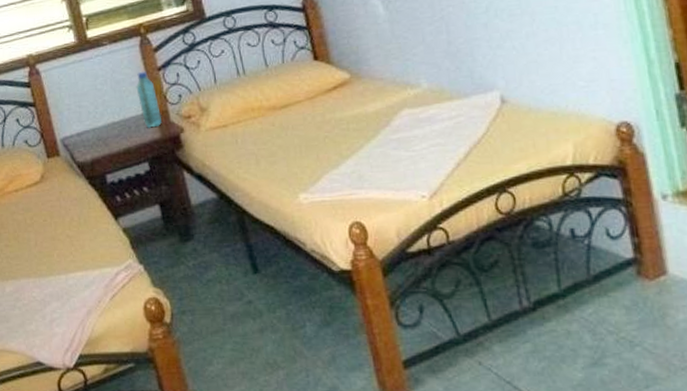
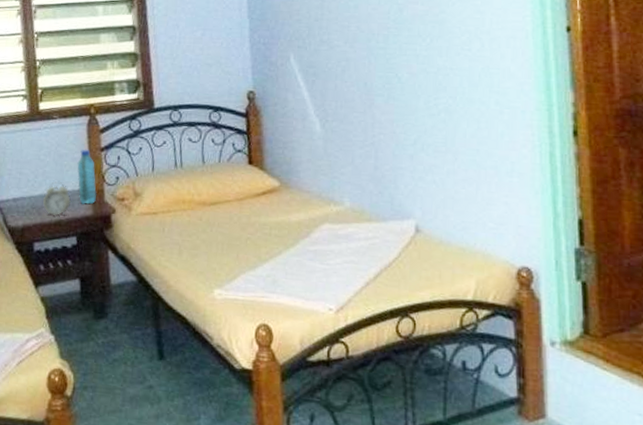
alarm clock: none [108,109,137,146] -> present [43,181,72,216]

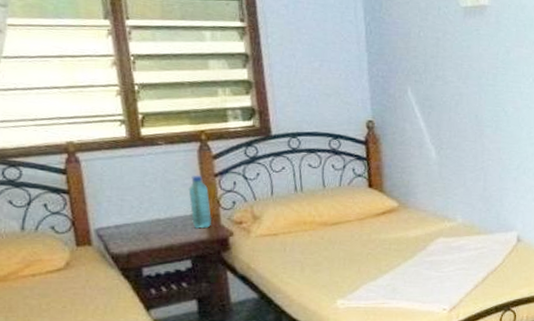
alarm clock: present [43,181,72,216] -> none [151,207,184,241]

